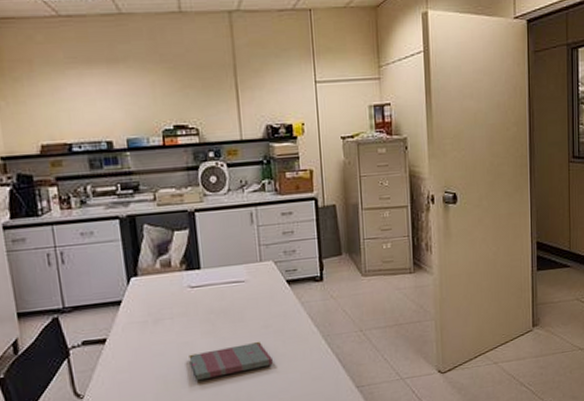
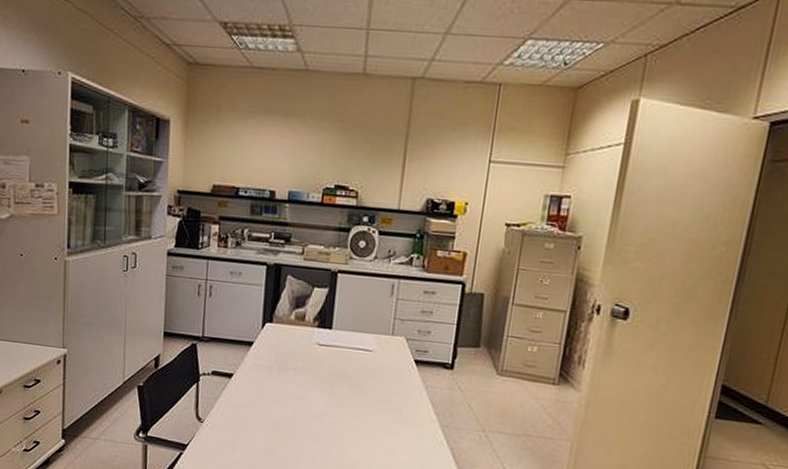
binder: present [189,341,273,381] -> none [303,408,384,441]

